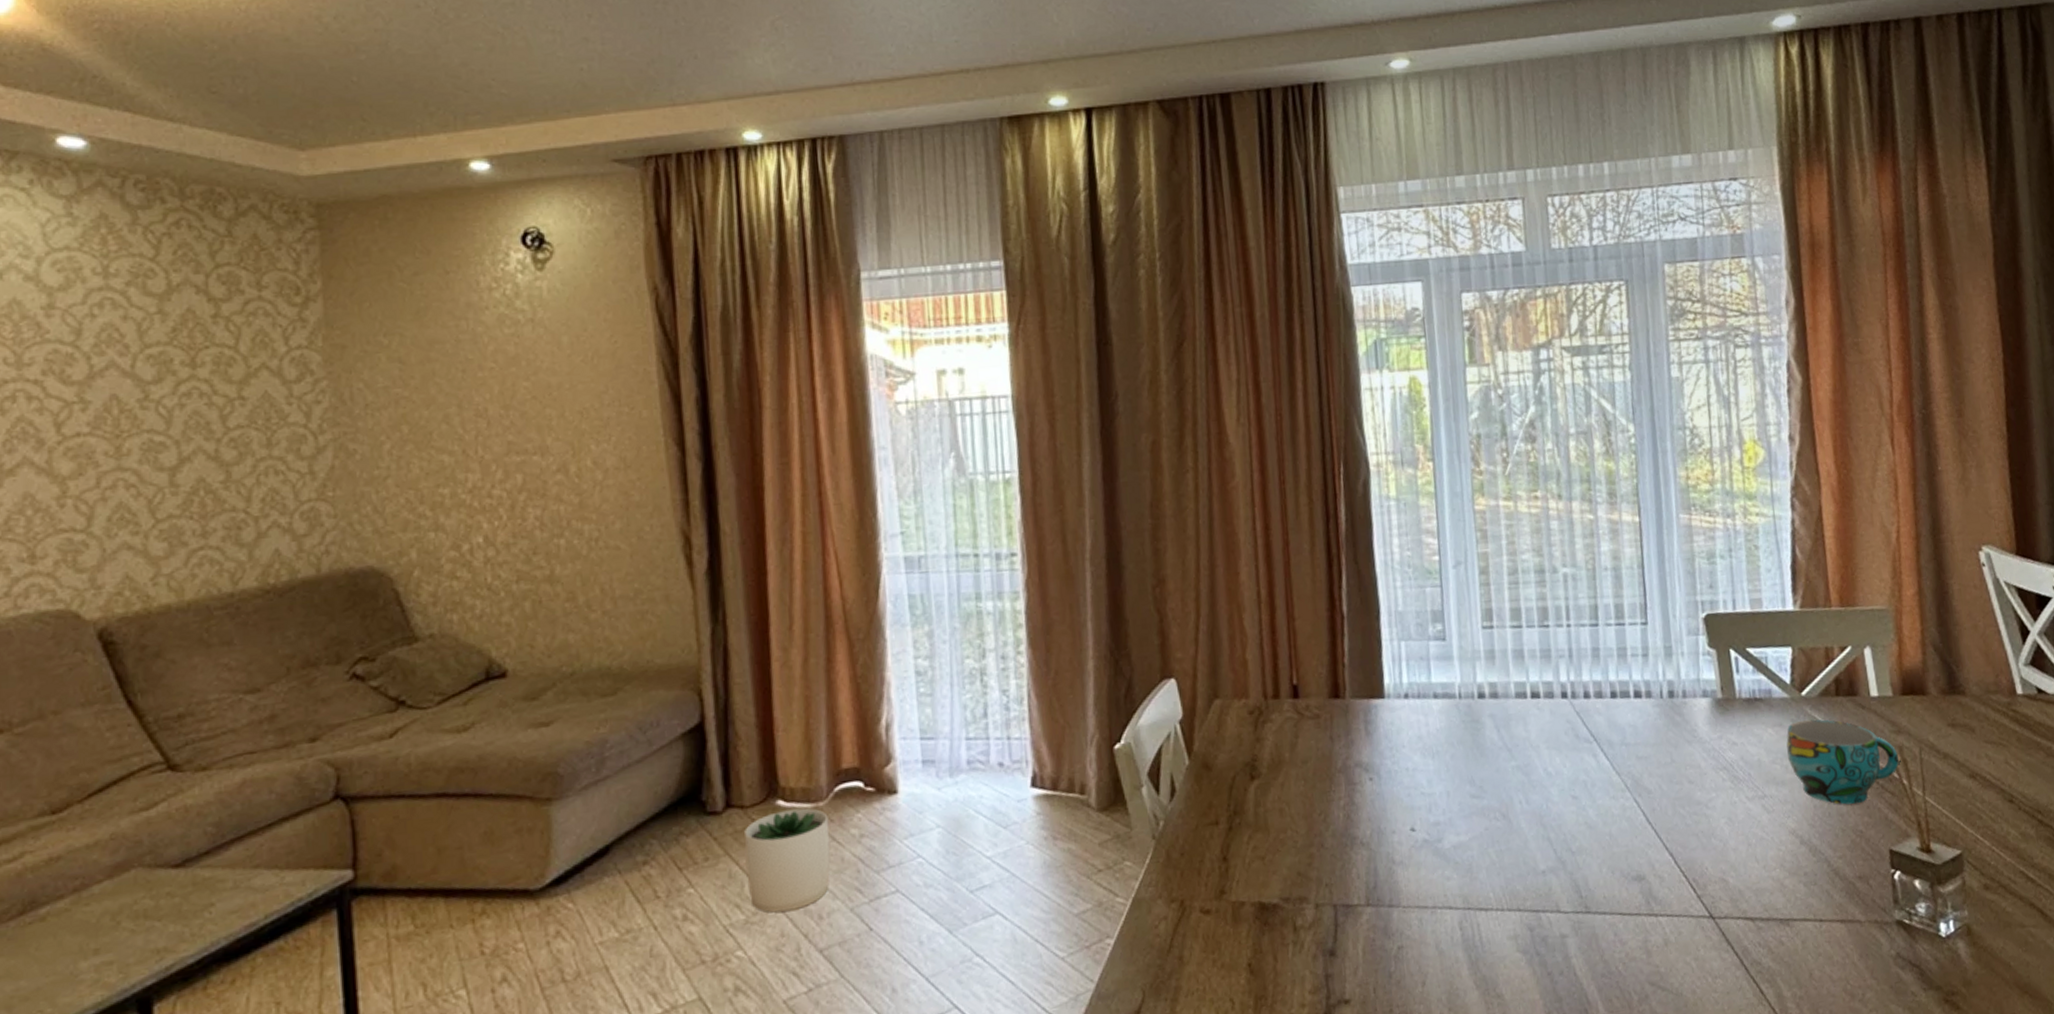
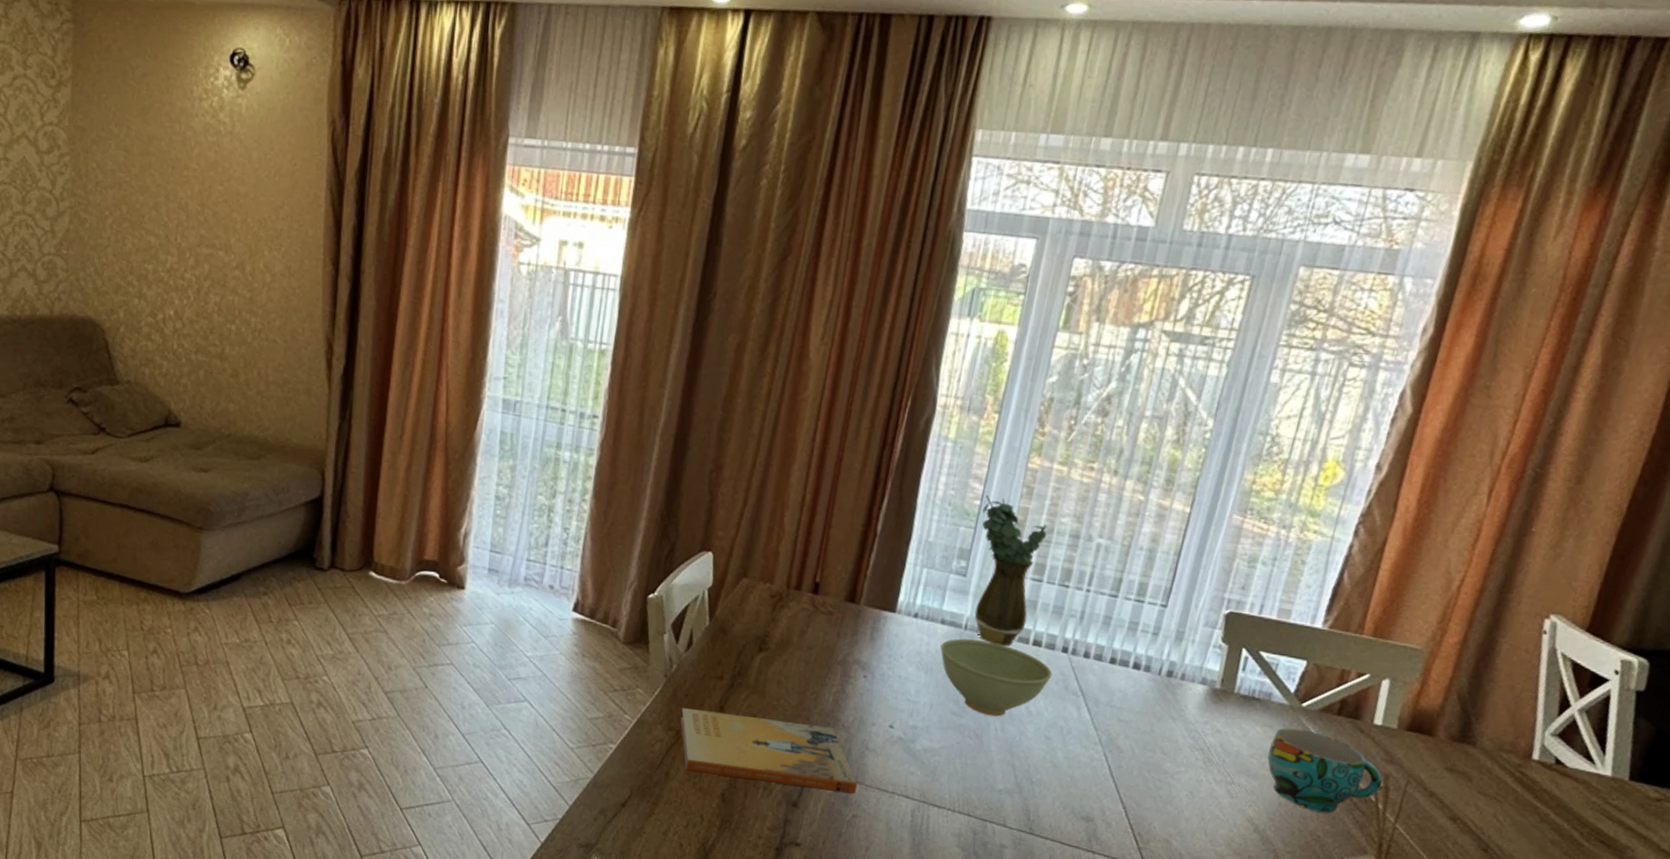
planter: present [744,808,831,913] -> none [339,580,408,658]
book: none [1179,848,1394,947] -> present [680,708,857,794]
bowl: none [1440,705,1560,789] -> present [940,638,1053,717]
vase: none [1442,547,1519,708] -> present [974,494,1047,646]

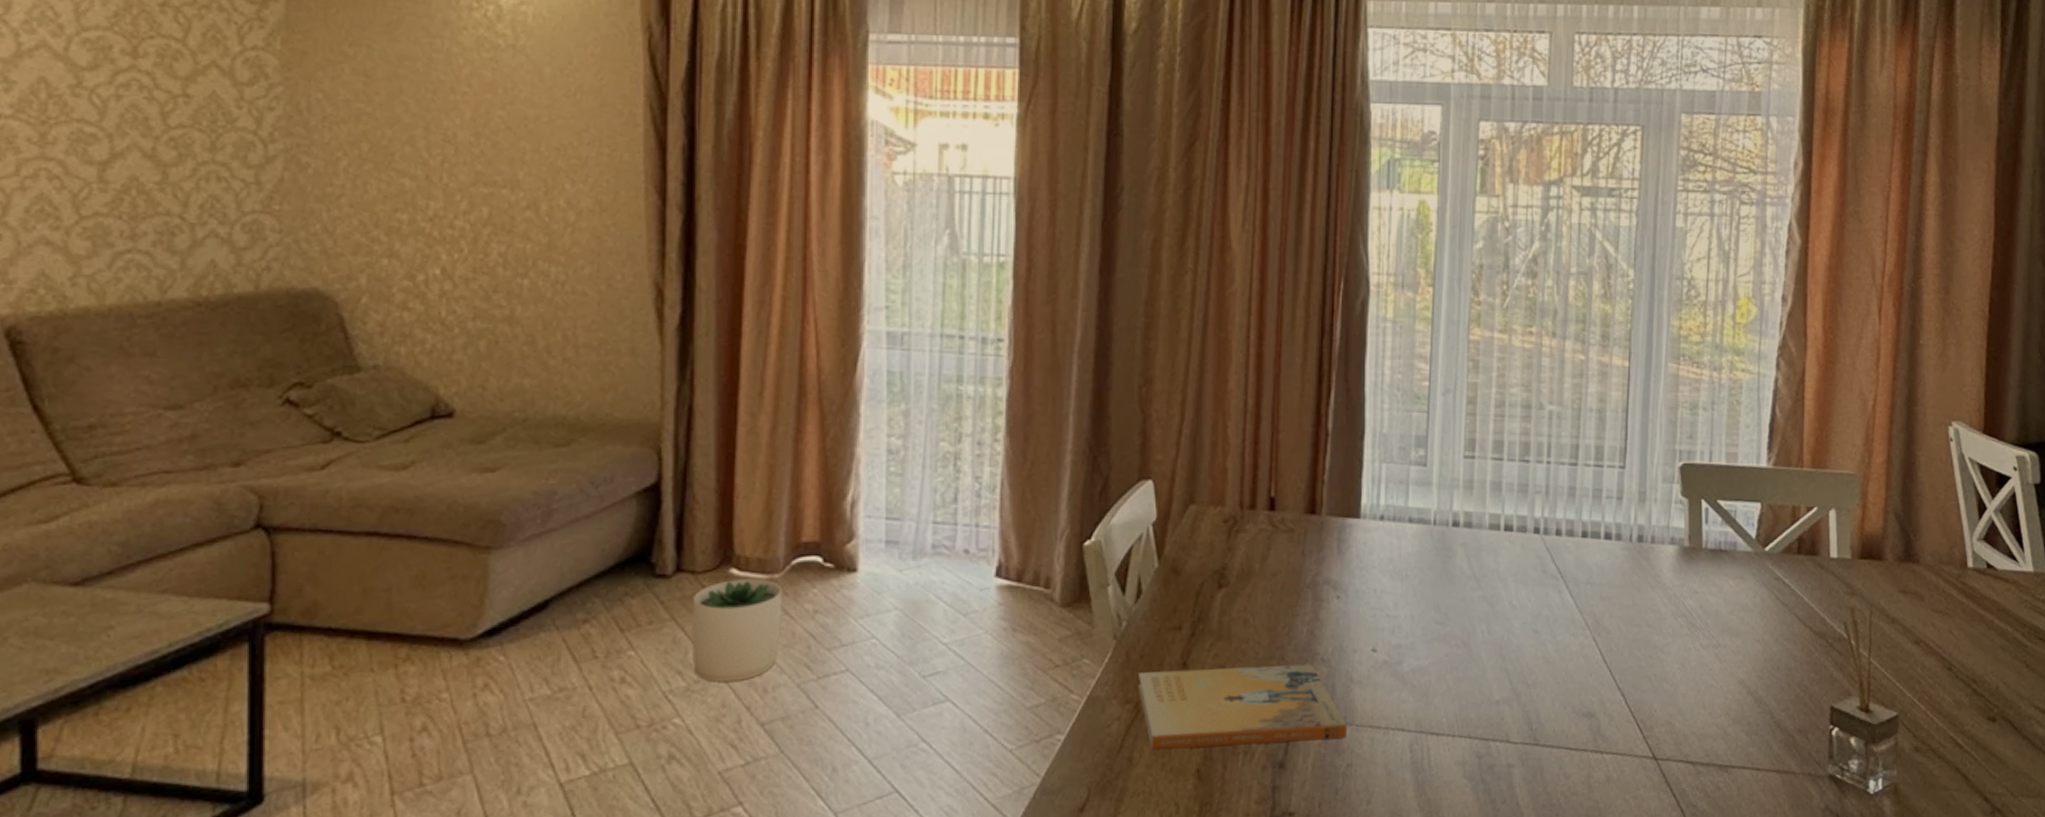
planter: none [339,580,408,658] -> present [692,578,783,683]
bowl: present [940,638,1053,717] -> none [1412,534,1529,618]
vase: present [974,494,1047,646] -> none [1432,374,1499,537]
cup: present [1267,727,1383,813] -> none [1745,575,1850,660]

